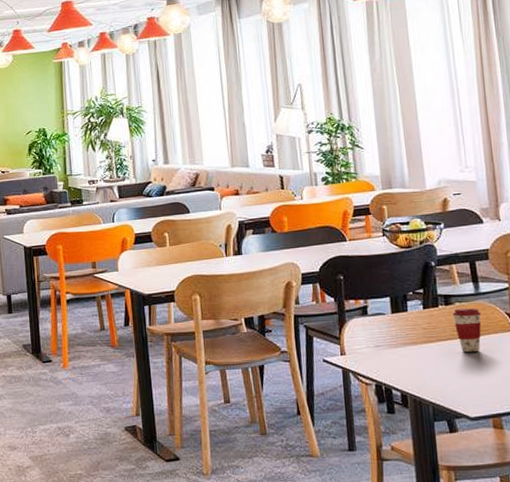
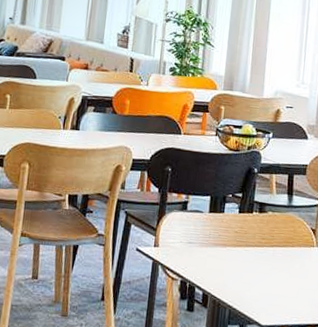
coffee cup: present [452,308,481,353] -> none [264,217,289,262]

